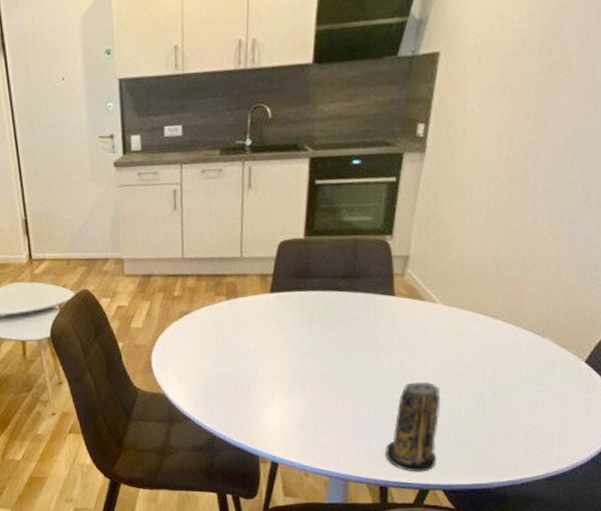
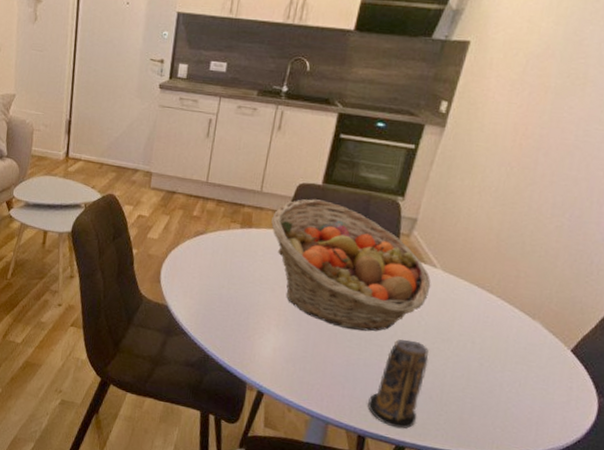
fruit basket: none [257,254,433,383] -> present [271,199,431,332]

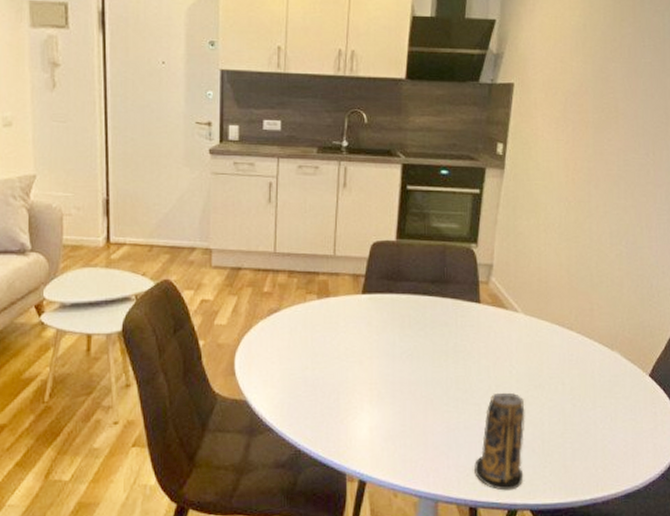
fruit basket: present [271,199,431,332] -> none [349,257,516,392]

